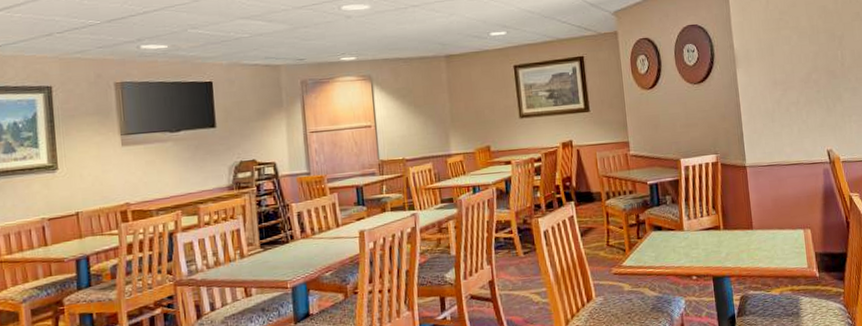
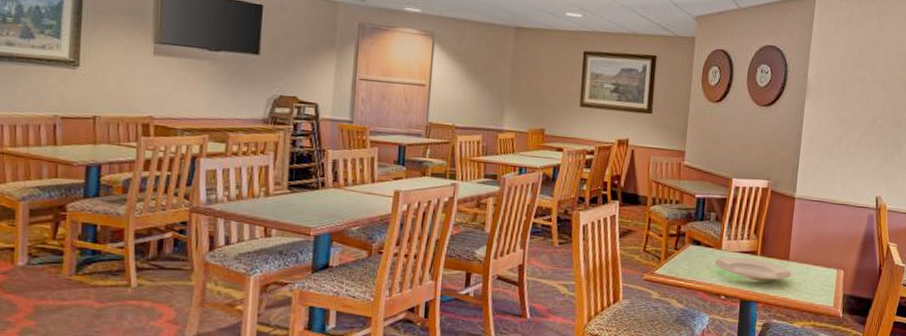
plate: none [680,234,759,257] -> present [715,257,792,282]

